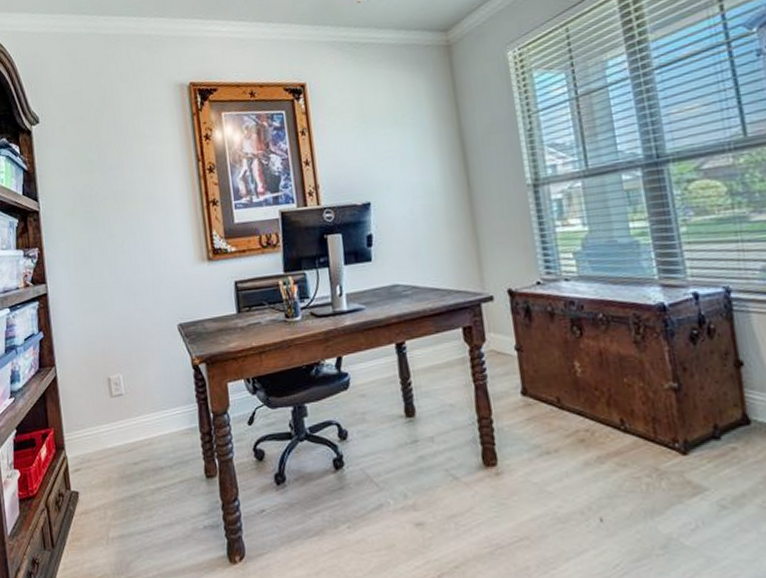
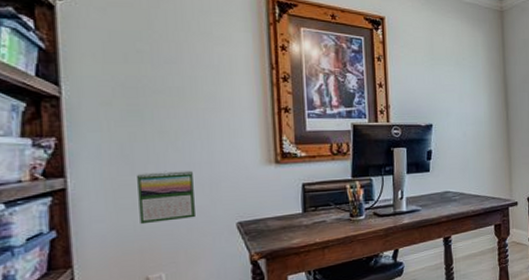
calendar: none [96,272,143,327] -> present [137,170,195,225]

